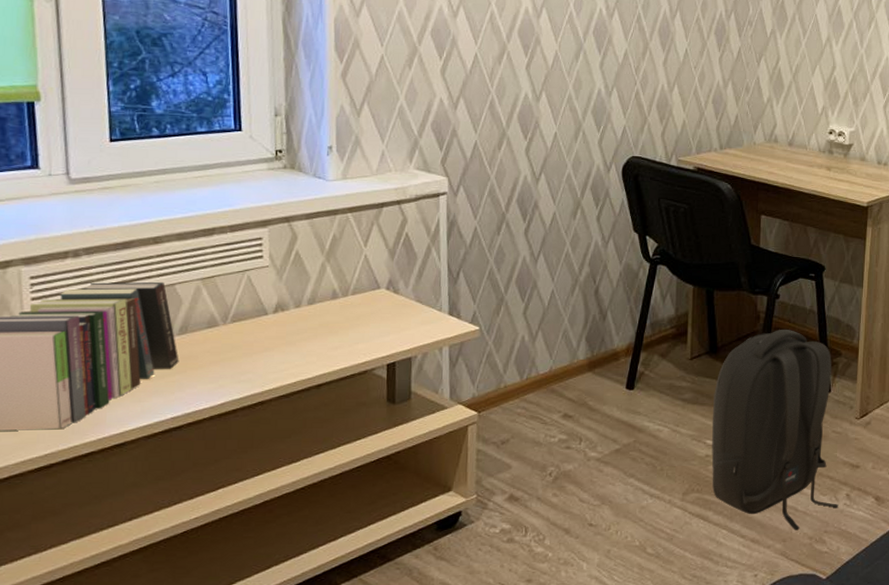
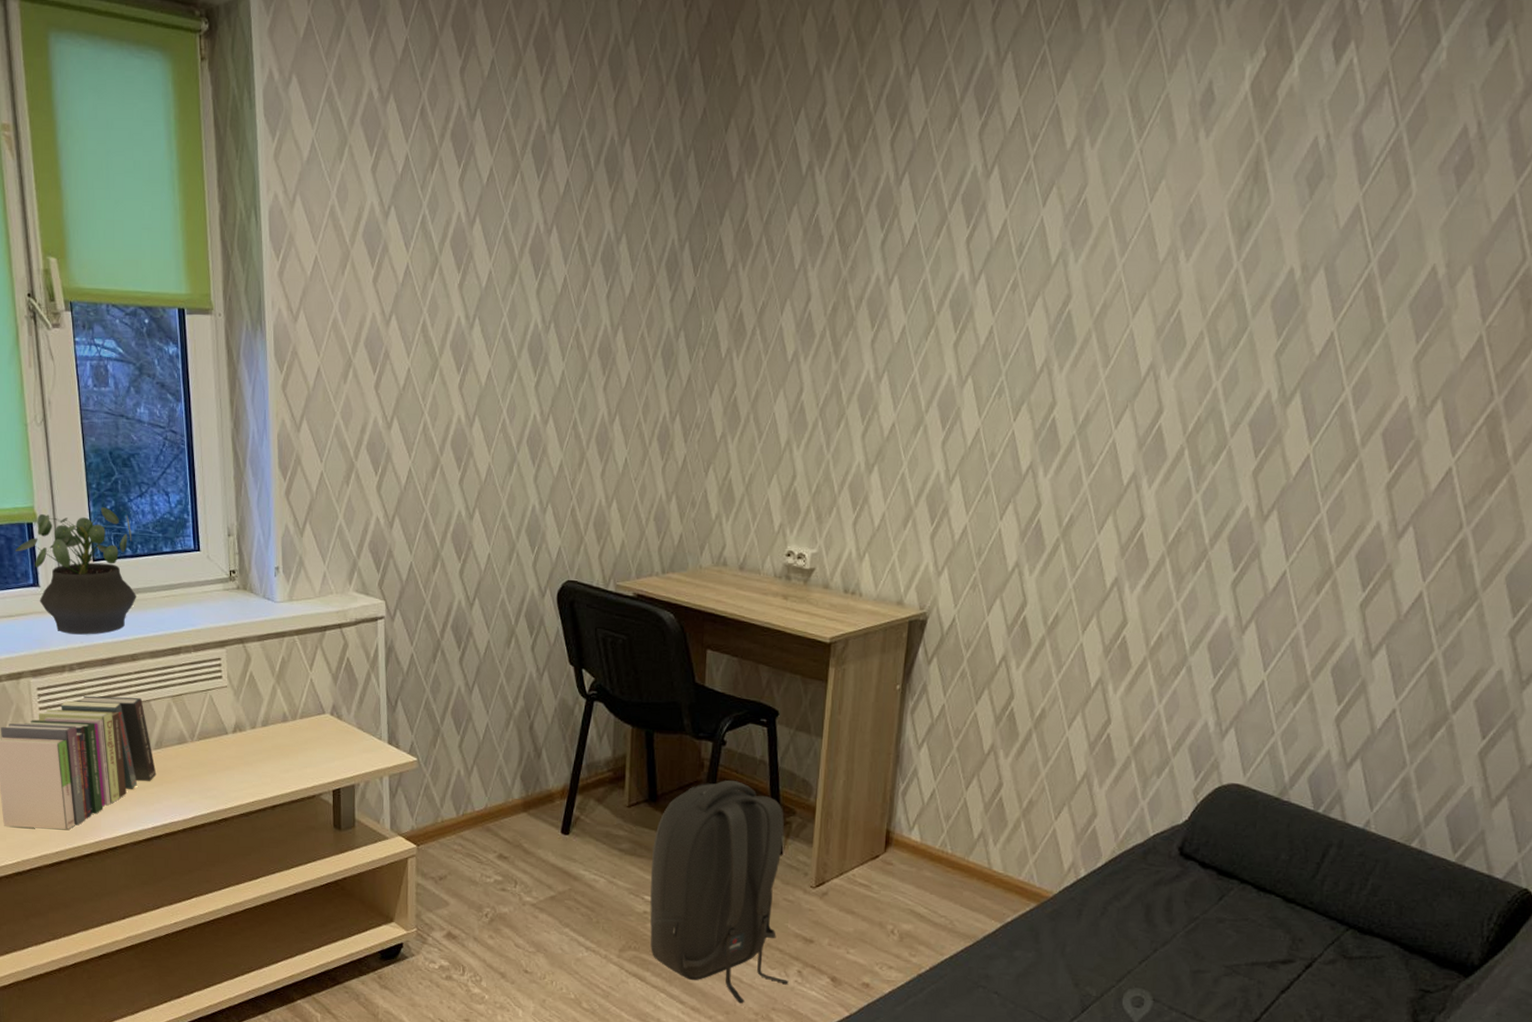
potted plant: none [9,86,164,219] -> present [15,507,137,635]

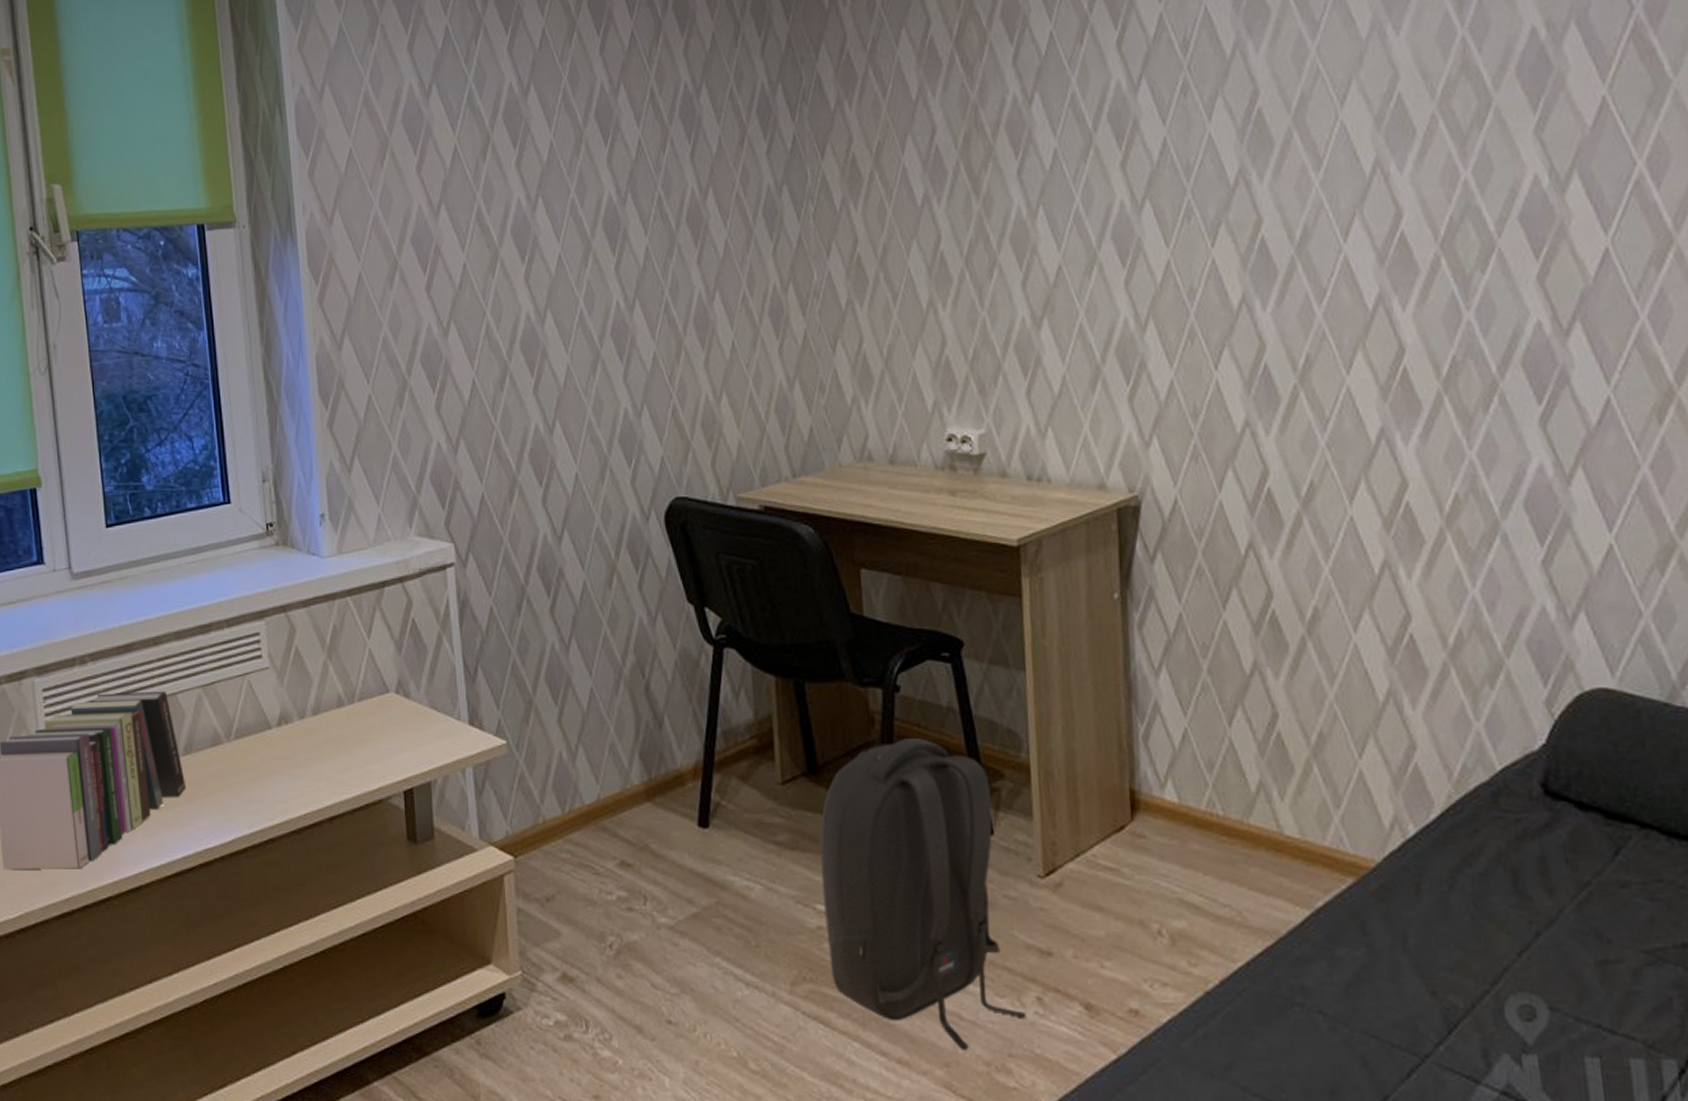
potted plant: present [15,507,137,635] -> none [16,462,158,619]

